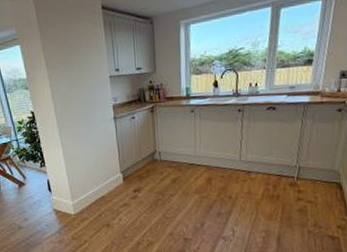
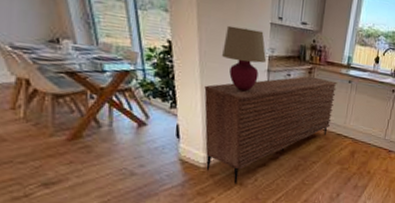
sideboard: none [64,114,182,226] -> present [204,76,337,184]
table lamp: none [73,85,112,141] -> present [222,25,267,92]

